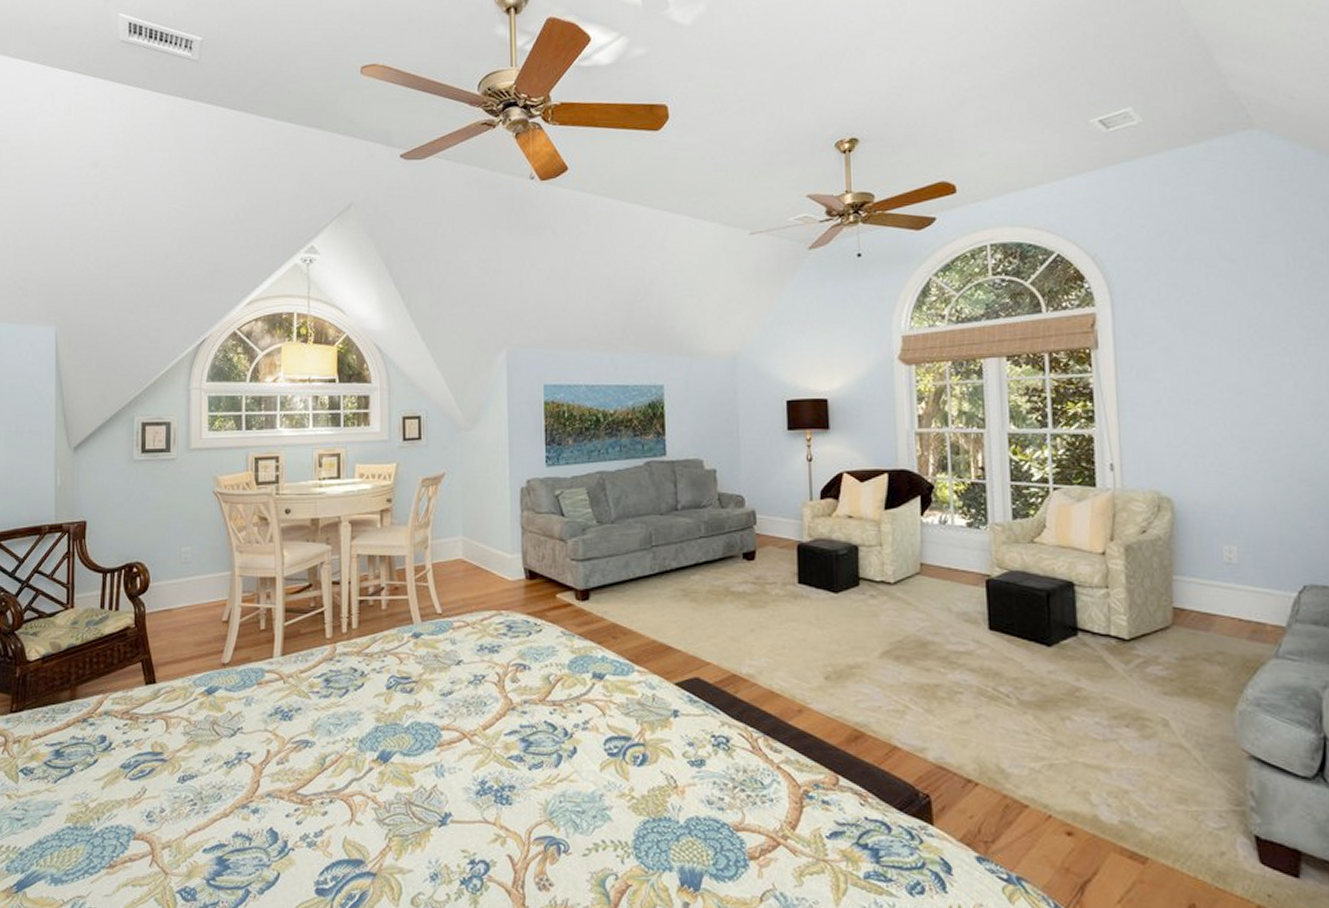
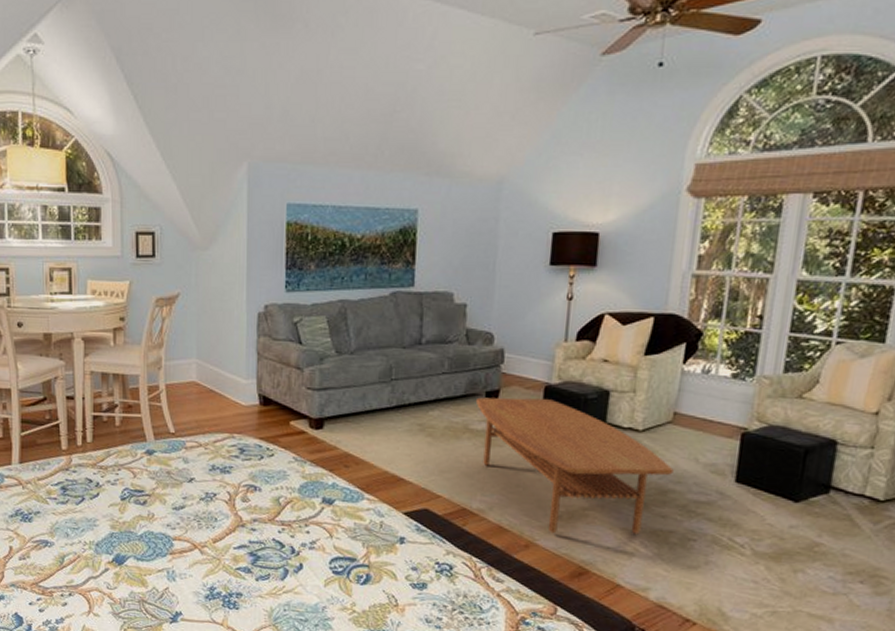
coffee table: none [734,557,930,696] -> present [475,397,674,535]

